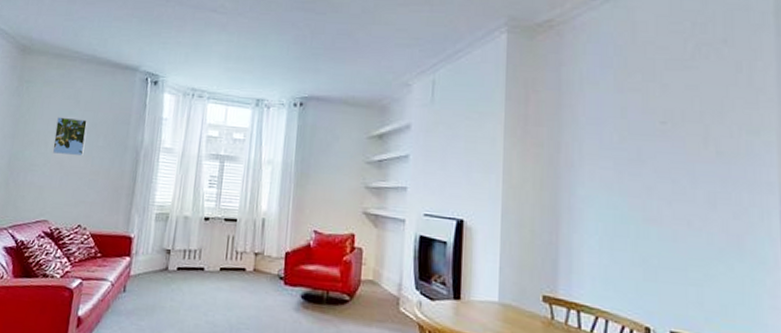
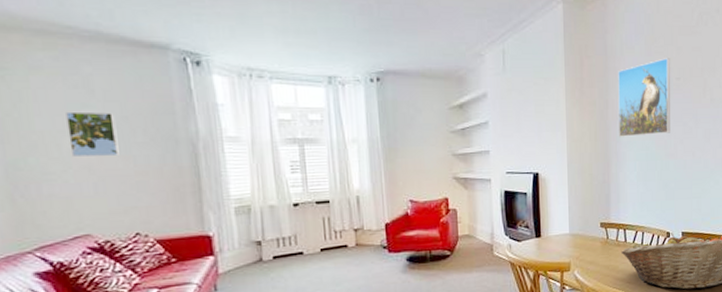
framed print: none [574,96,652,191] -> present [618,58,671,137]

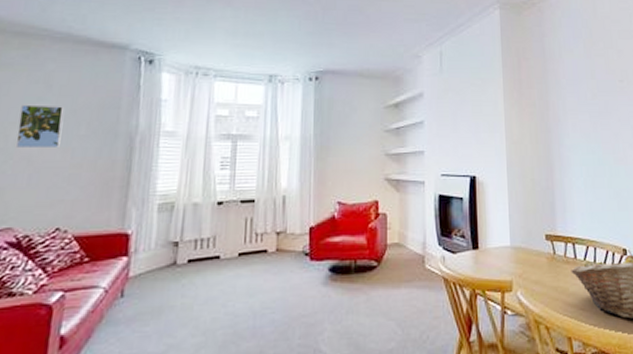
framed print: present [618,58,671,137] -> none [557,60,618,140]

